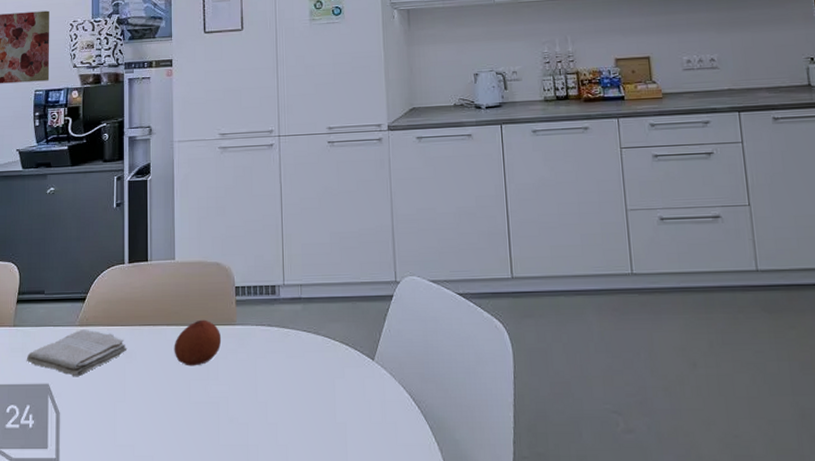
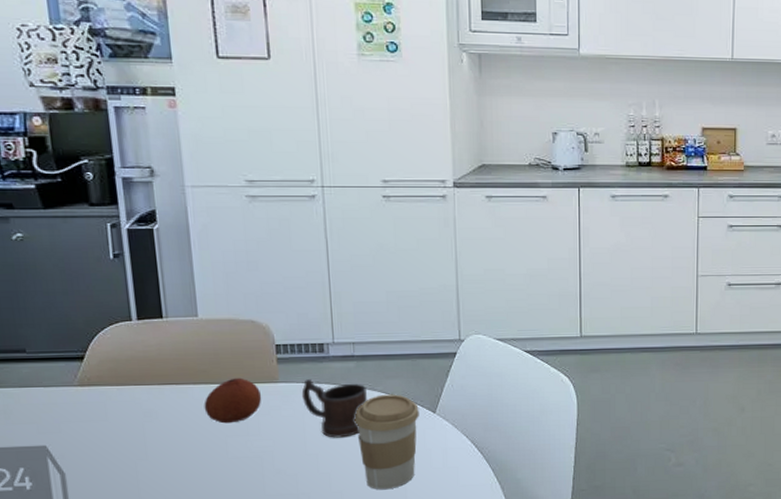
washcloth: present [26,328,128,376] -> none [11,389,146,437]
mug: none [255,322,312,385] -> present [301,379,367,438]
coffee cup: none [300,339,359,446] -> present [354,394,419,490]

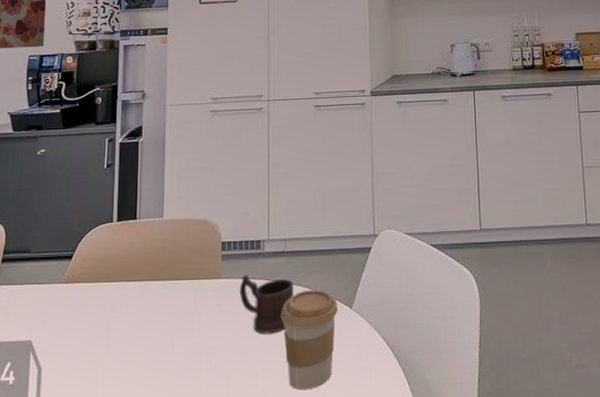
fruit: present [204,377,262,424] -> none [159,274,207,319]

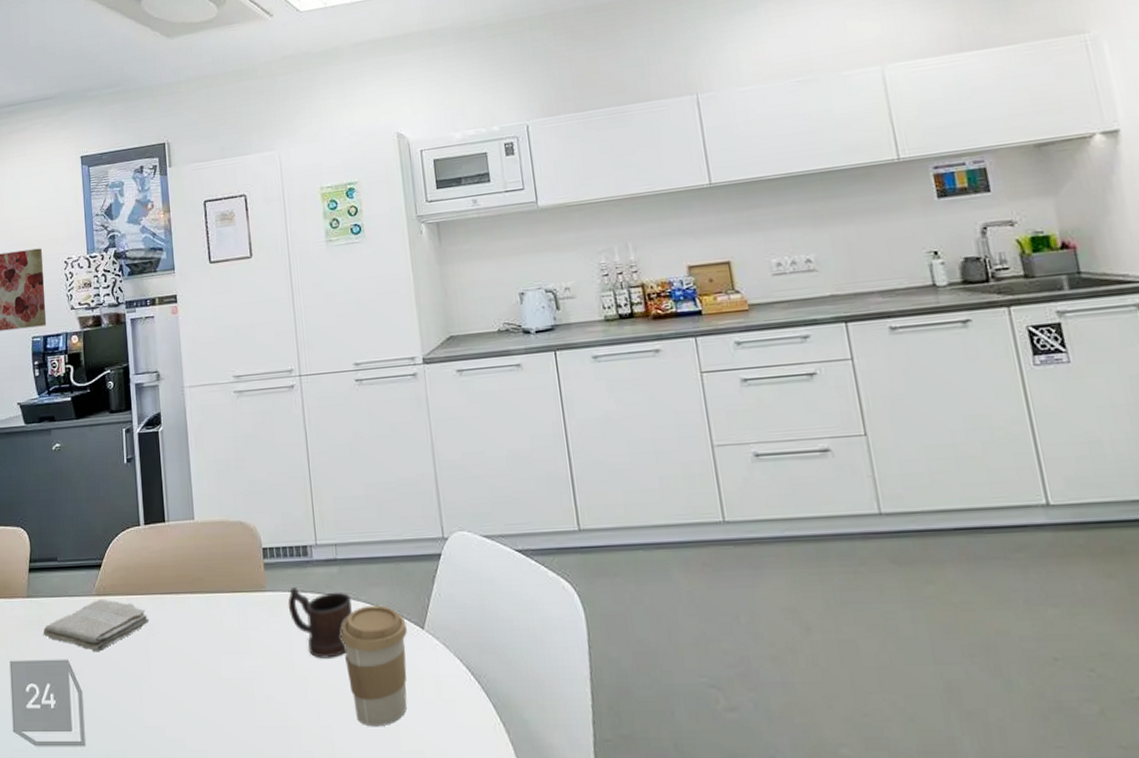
washcloth: none [9,285,113,332] -> present [43,598,150,651]

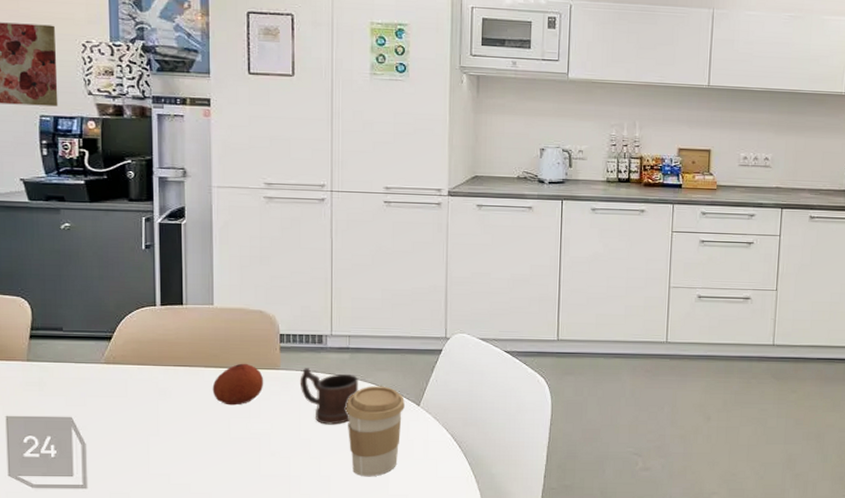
washcloth: present [43,598,150,651] -> none [44,366,161,411]
fruit: none [199,586,251,639] -> present [212,363,264,406]

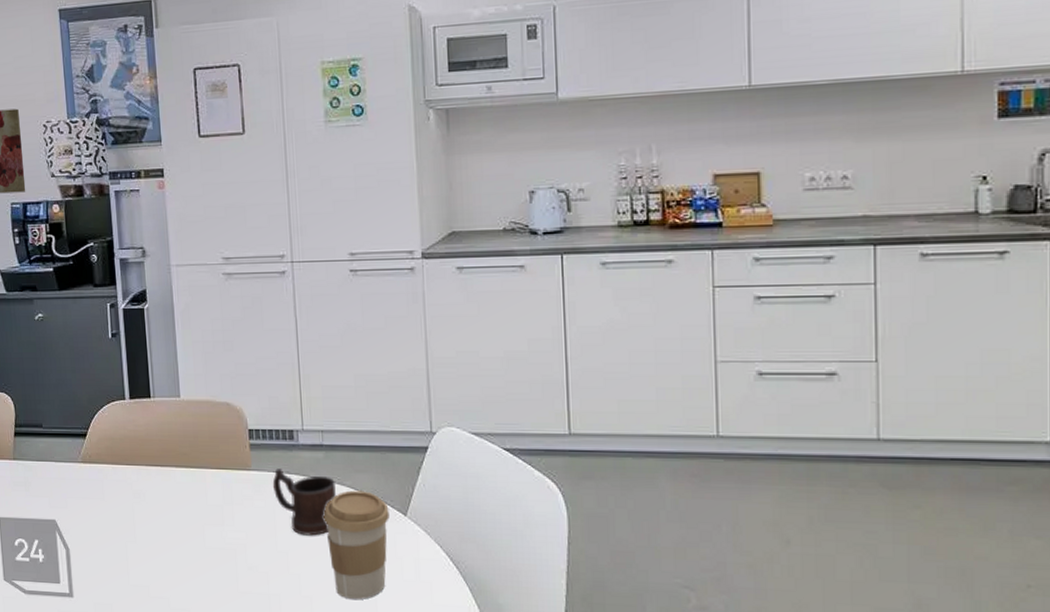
fruit: present [212,363,264,406] -> none [184,462,236,511]

